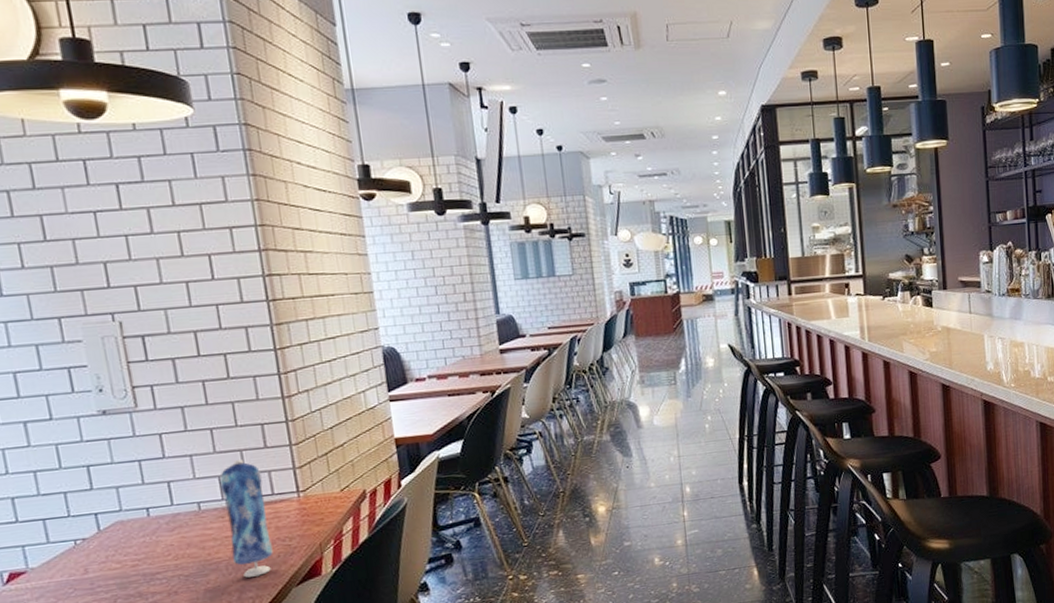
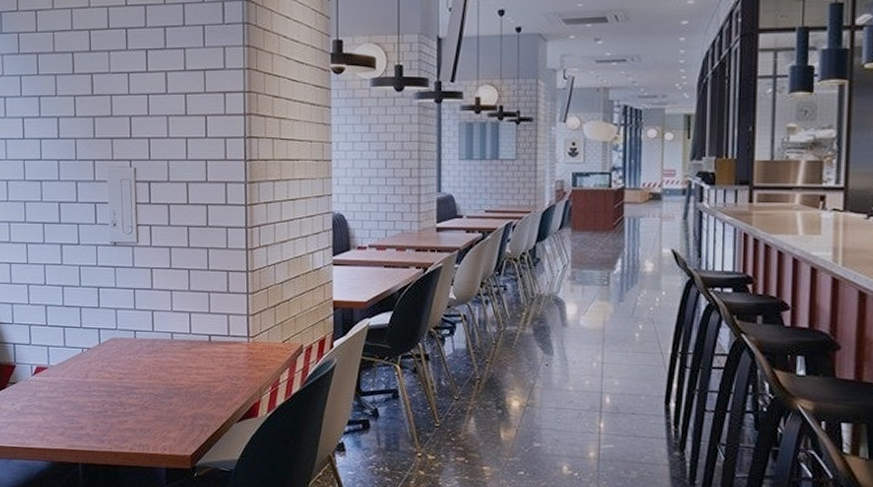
dress: present [219,460,273,578] -> none [189,300,222,407]

